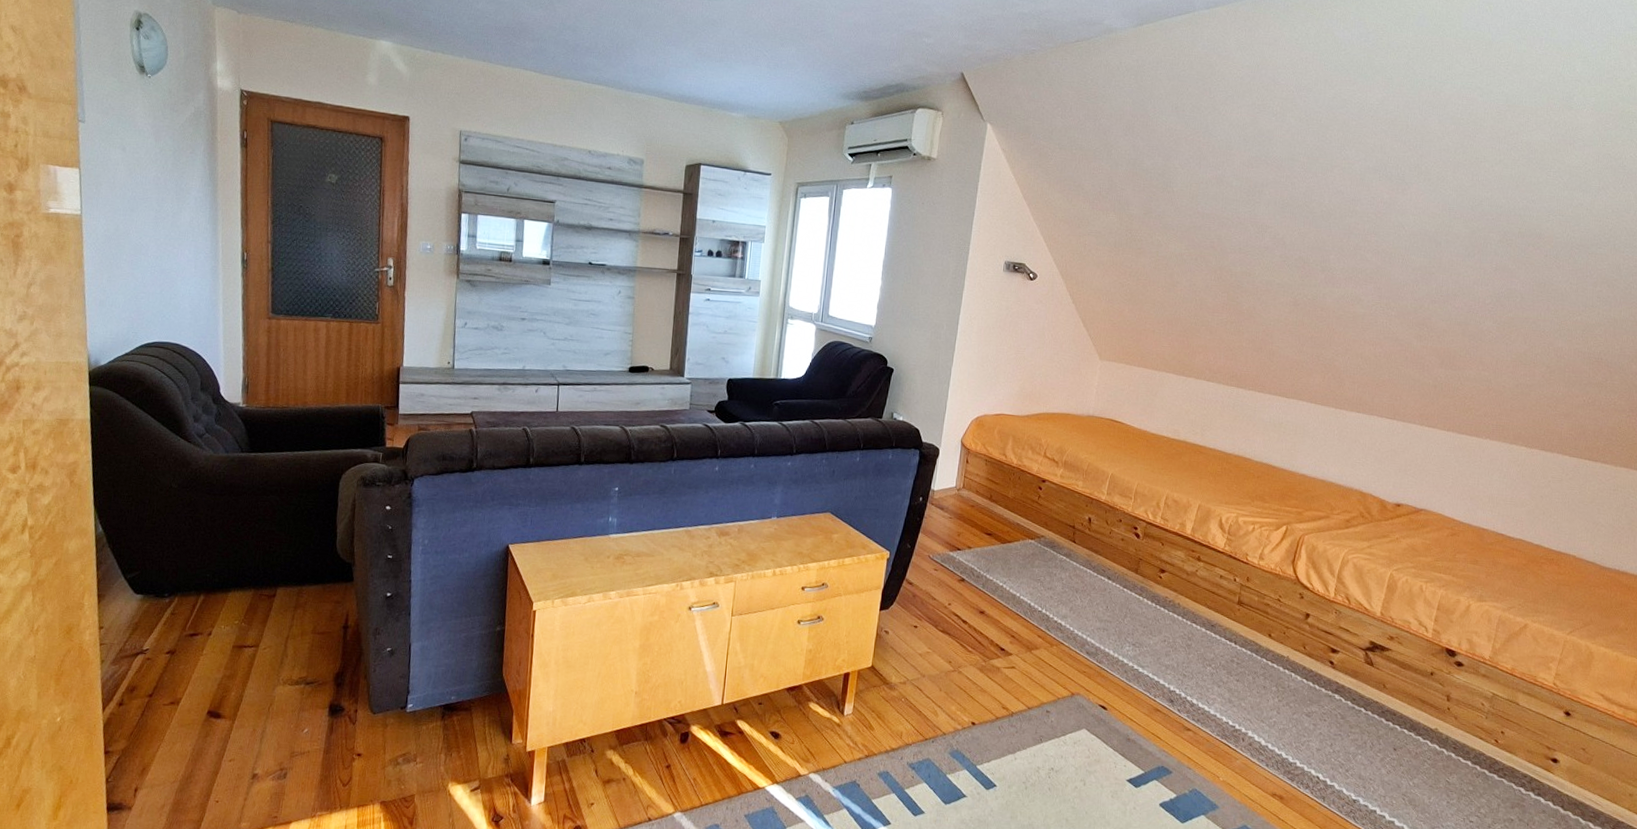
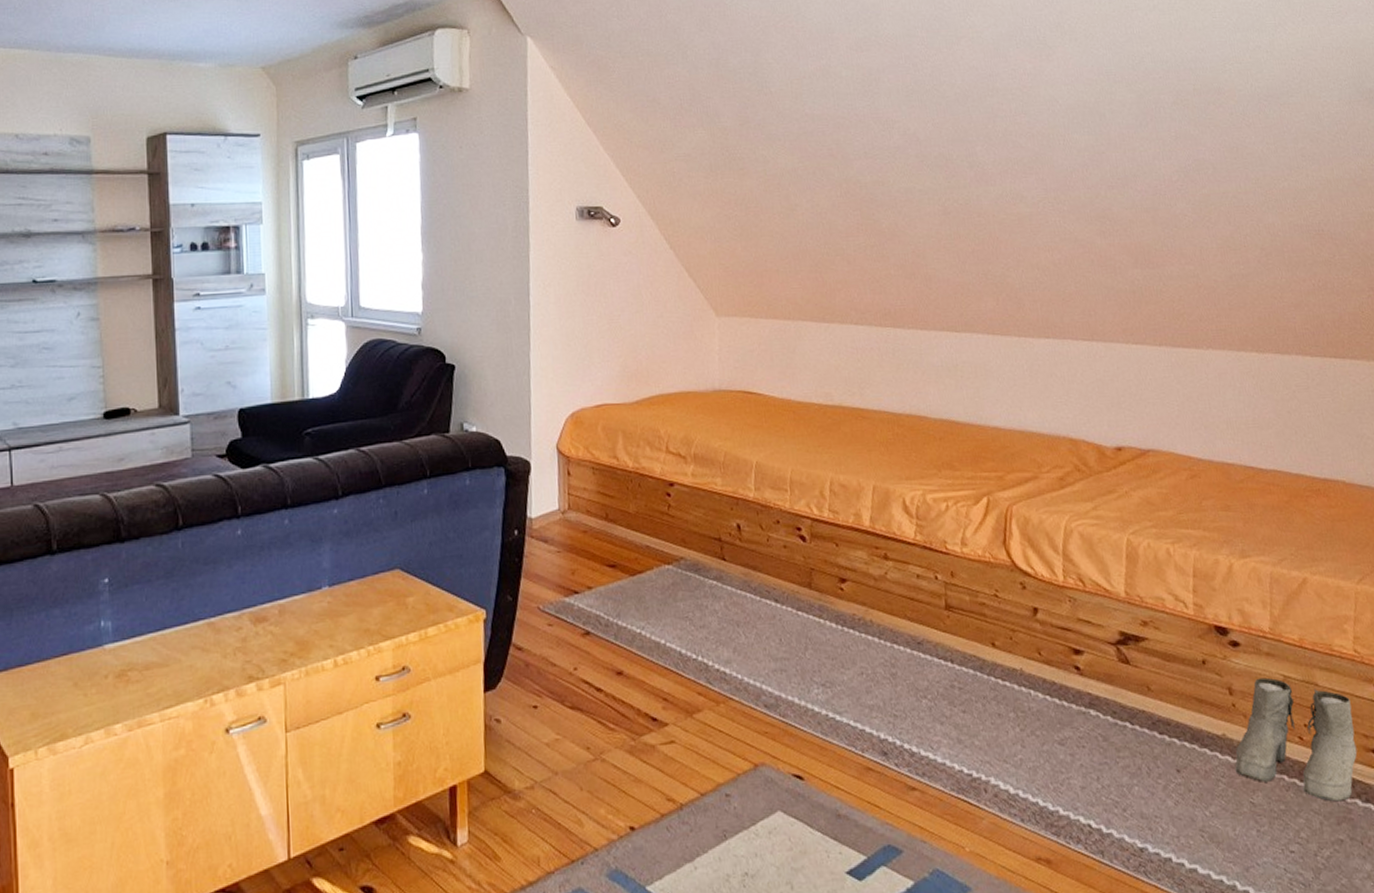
boots: none [1439,692,1542,792] -> present [1235,677,1358,802]

